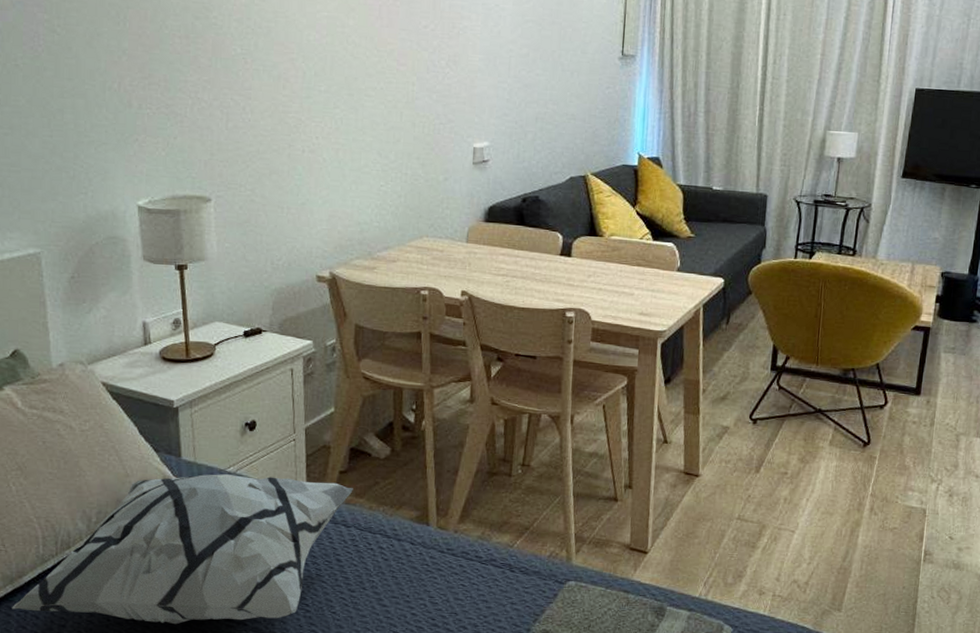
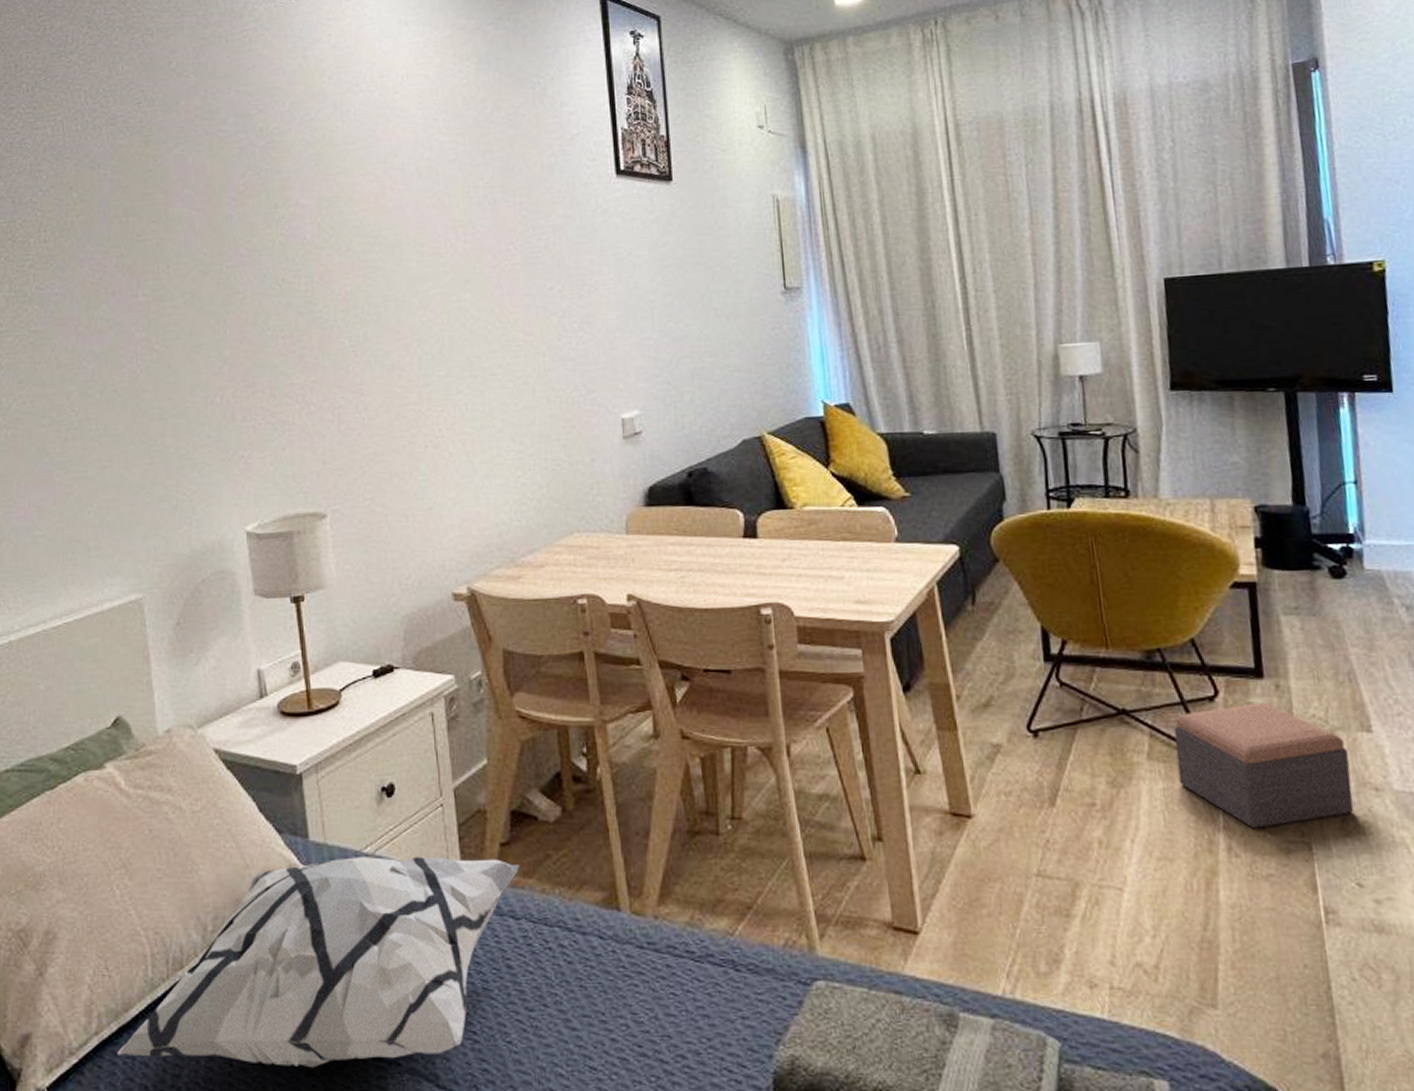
footstool: none [848,412,965,497] -> present [1173,703,1354,829]

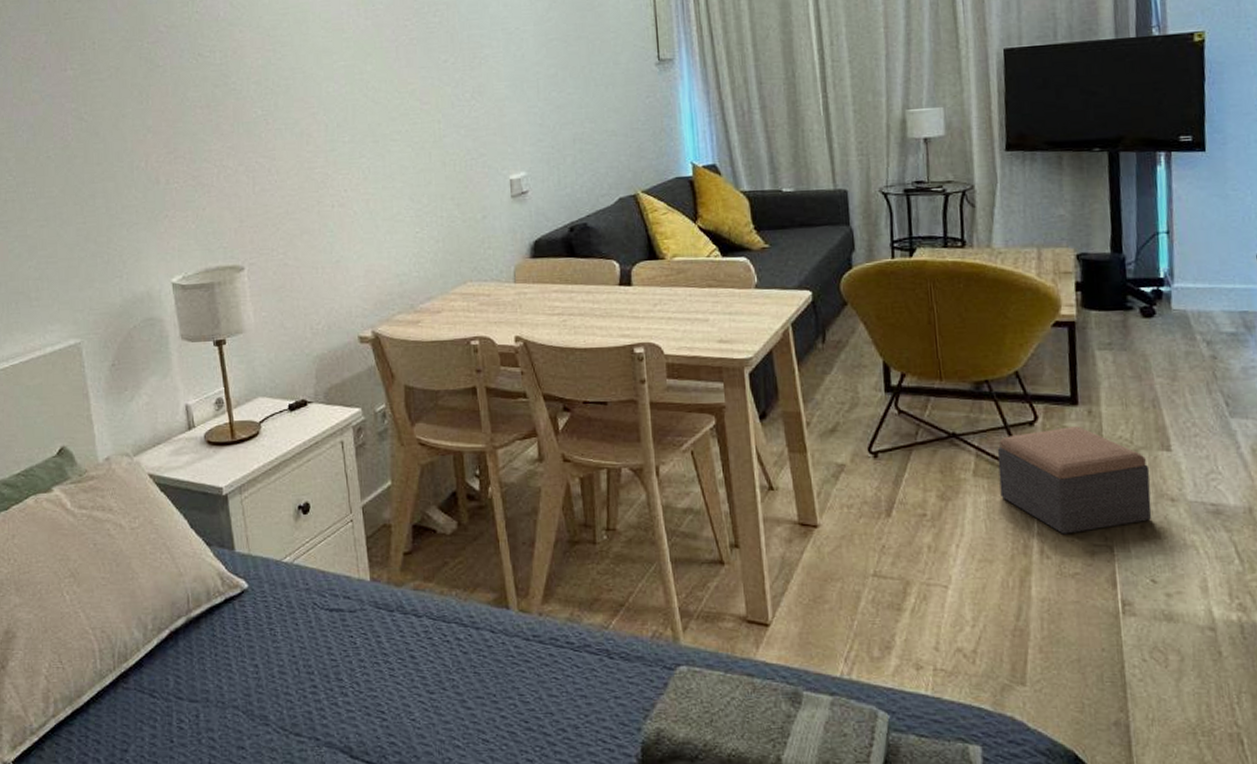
decorative pillow: present [117,856,519,1069] -> none [72,564,421,743]

